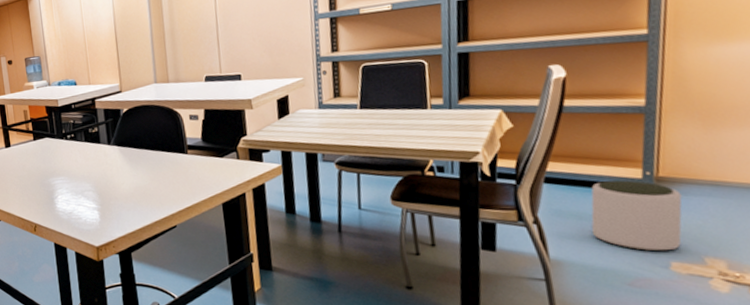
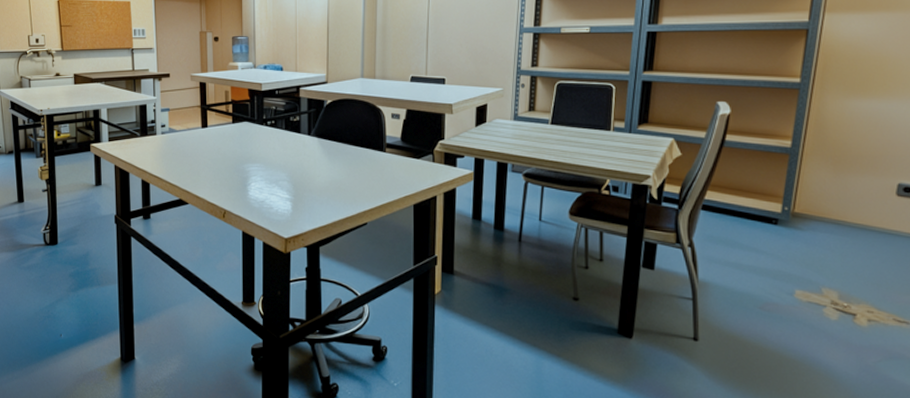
plant pot: present [591,180,683,252] -> none [735,213,810,280]

